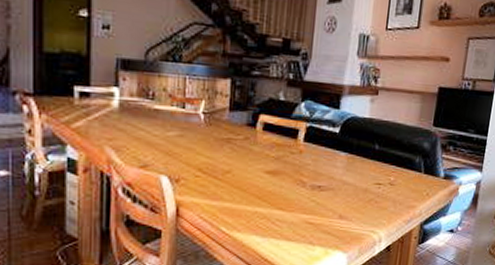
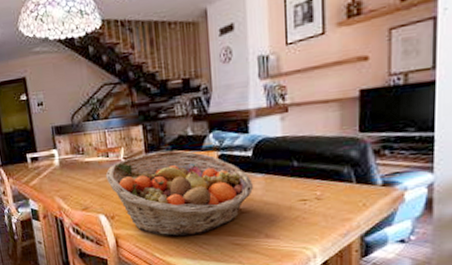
fruit basket: none [177,112,336,210] -> present [105,150,253,237]

